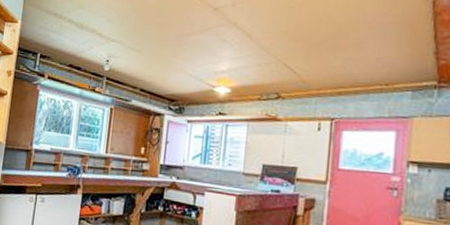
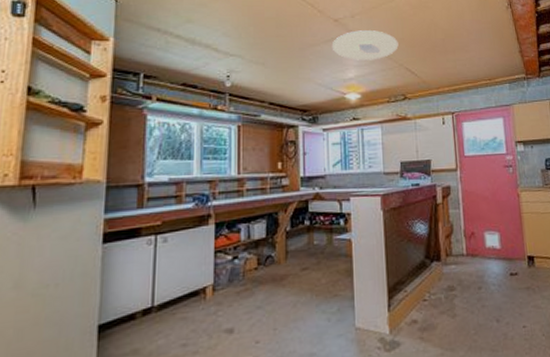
ceiling light: none [207,20,281,54] -> present [331,30,399,60]

